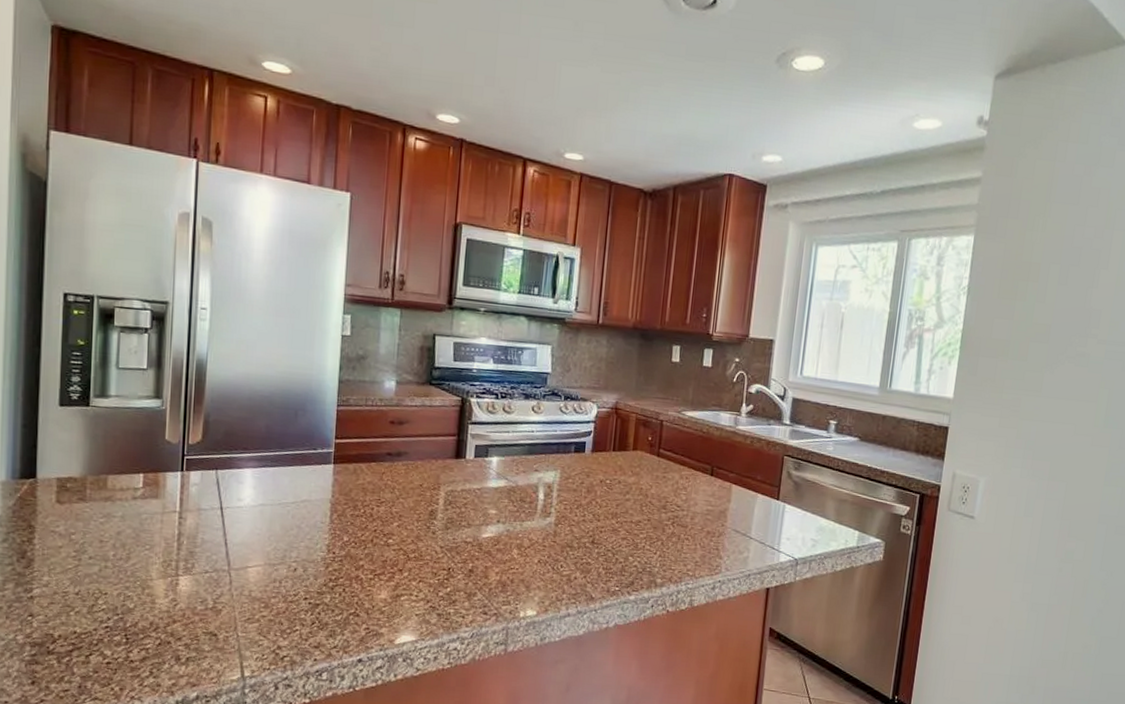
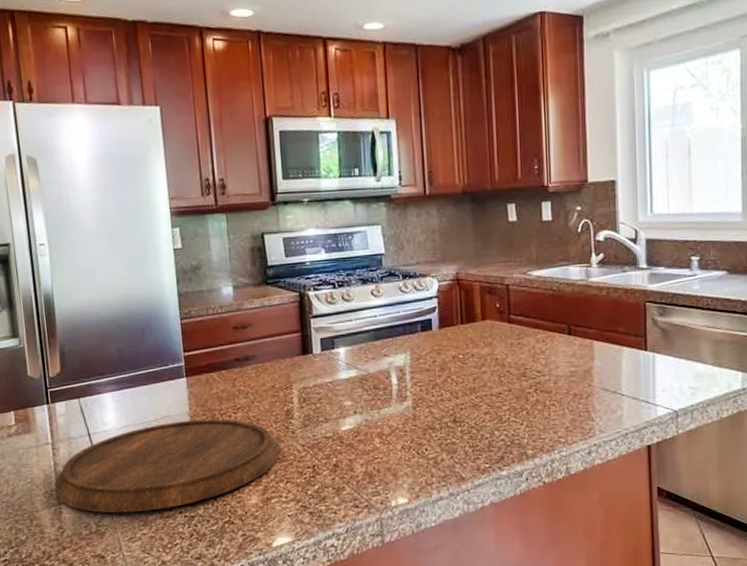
cutting board: none [174,507,417,594] -> present [54,419,279,513]

